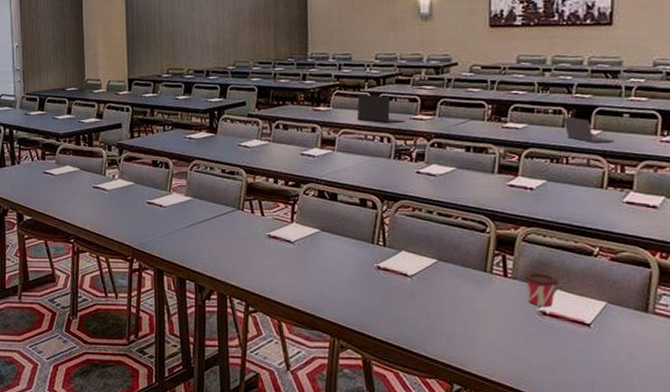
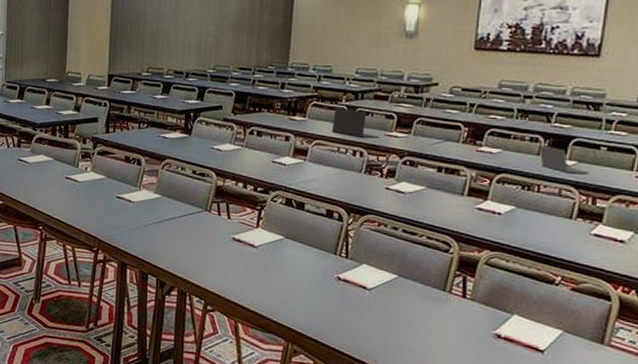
cup: present [524,273,558,307] -> none [483,296,516,331]

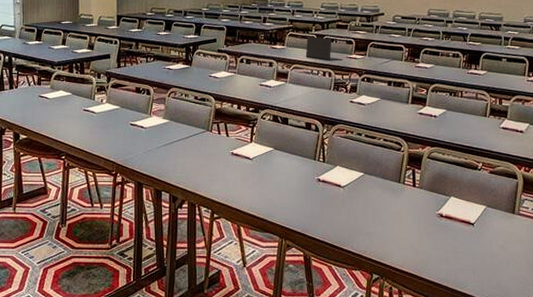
laptop computer: present [539,145,589,175] -> none [460,60,495,81]

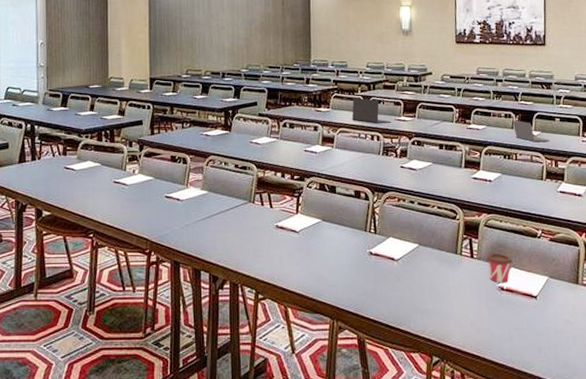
cup: none [428,183,452,211] -> present [486,253,512,283]
laptop computer: none [460,60,495,81] -> present [512,120,550,142]

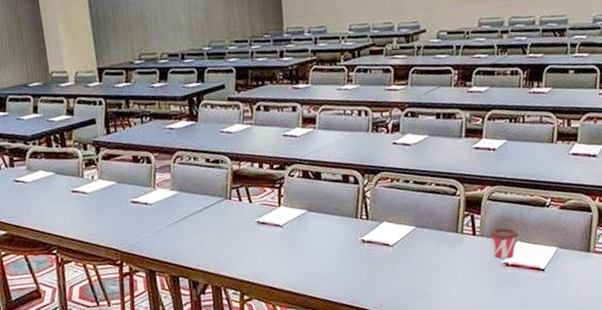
laptop: present [352,97,392,124] -> none [334,68,381,98]
laptop computer: present [512,120,550,142] -> none [519,77,562,101]

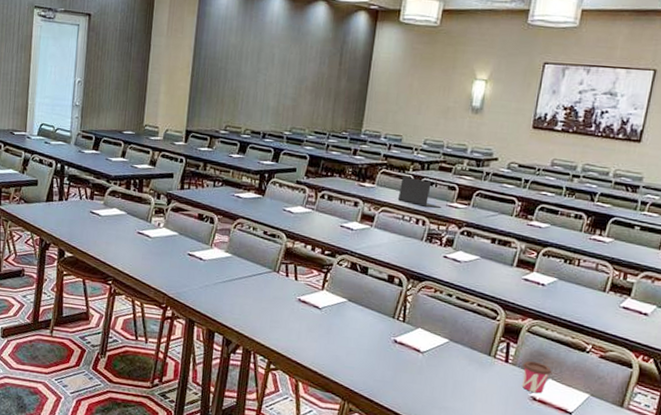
laptop: none [334,68,381,98] -> present [397,176,442,209]

